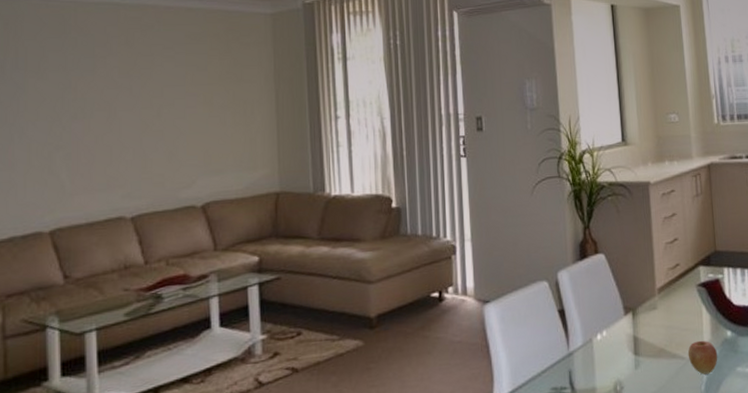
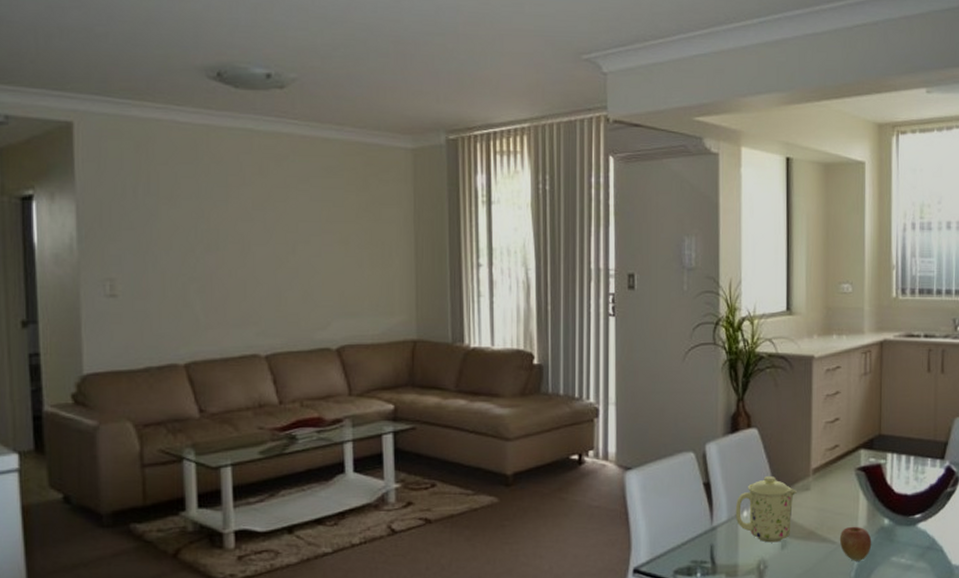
mug: none [589,298,645,364] -> present [735,476,797,543]

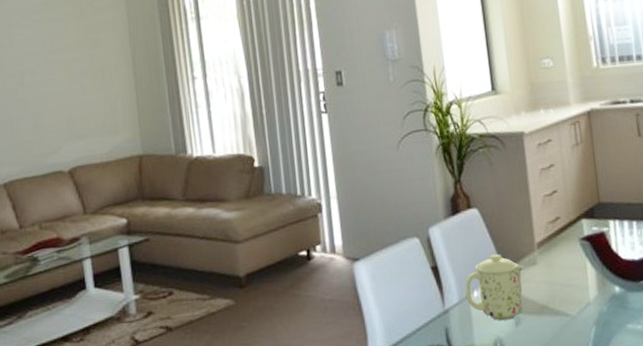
apple: present [839,526,872,561] -> none [572,296,606,332]

